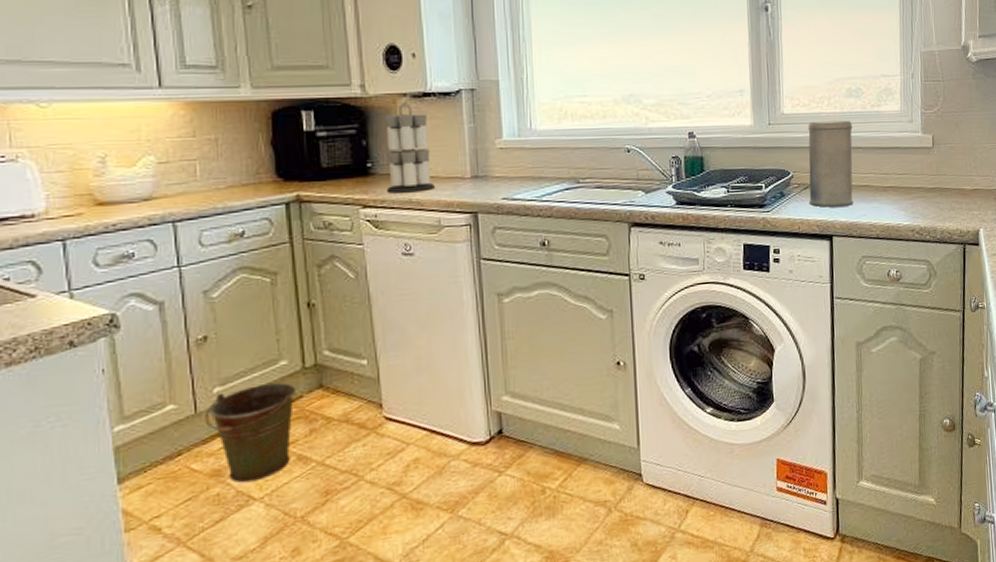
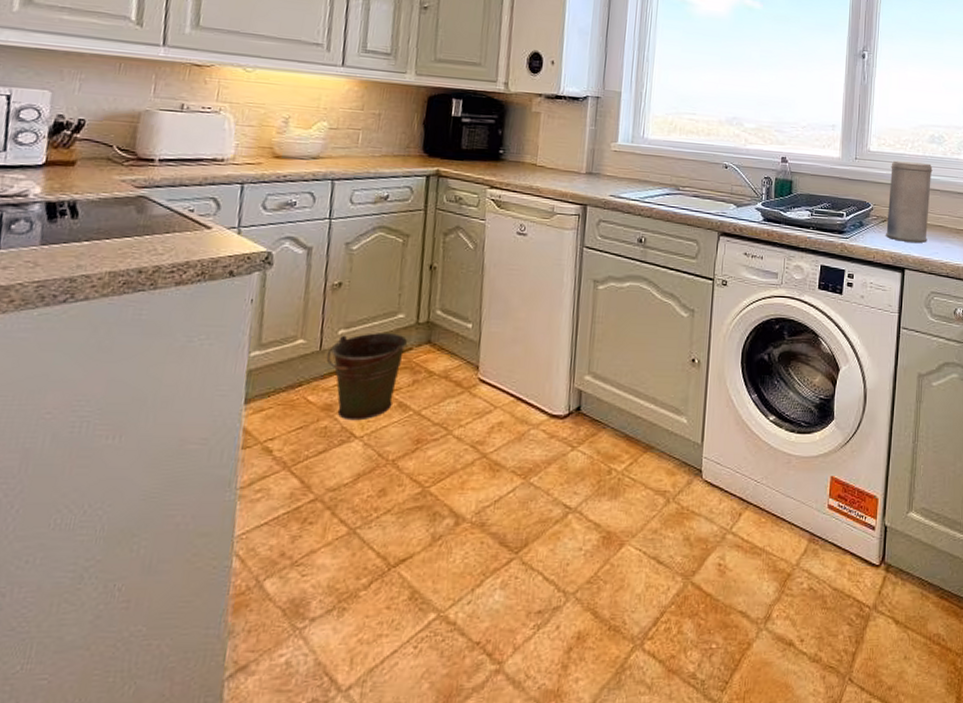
spice rack: present [385,102,435,195] -> none [513,101,556,181]

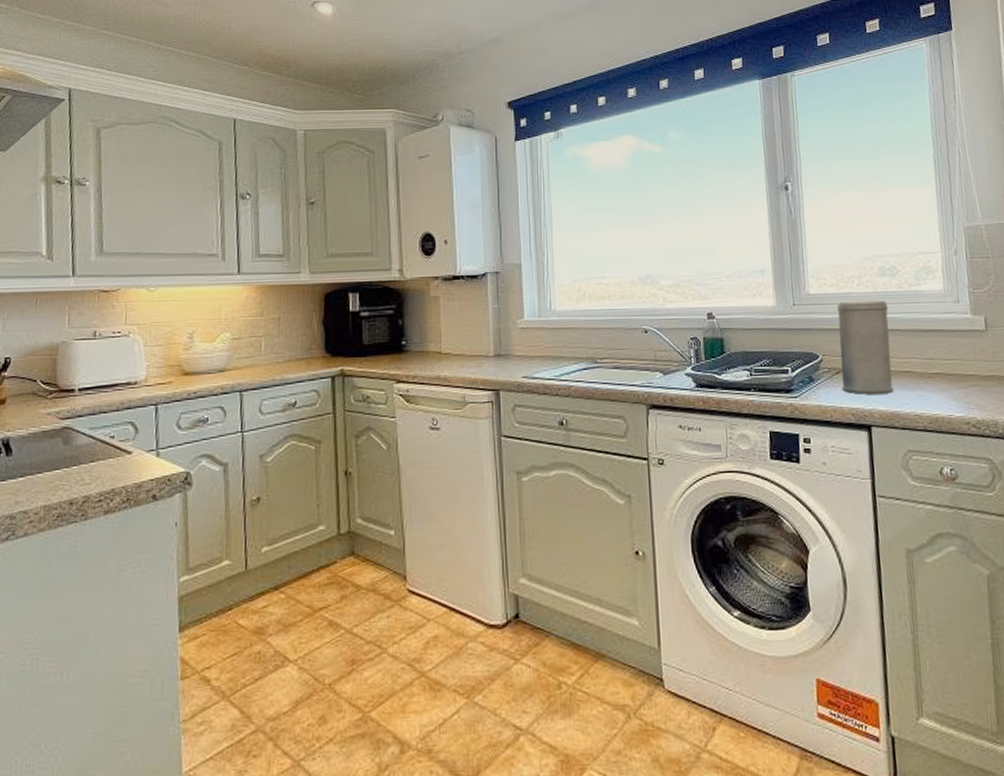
bucket: present [326,333,407,421] -> none [253,547,330,644]

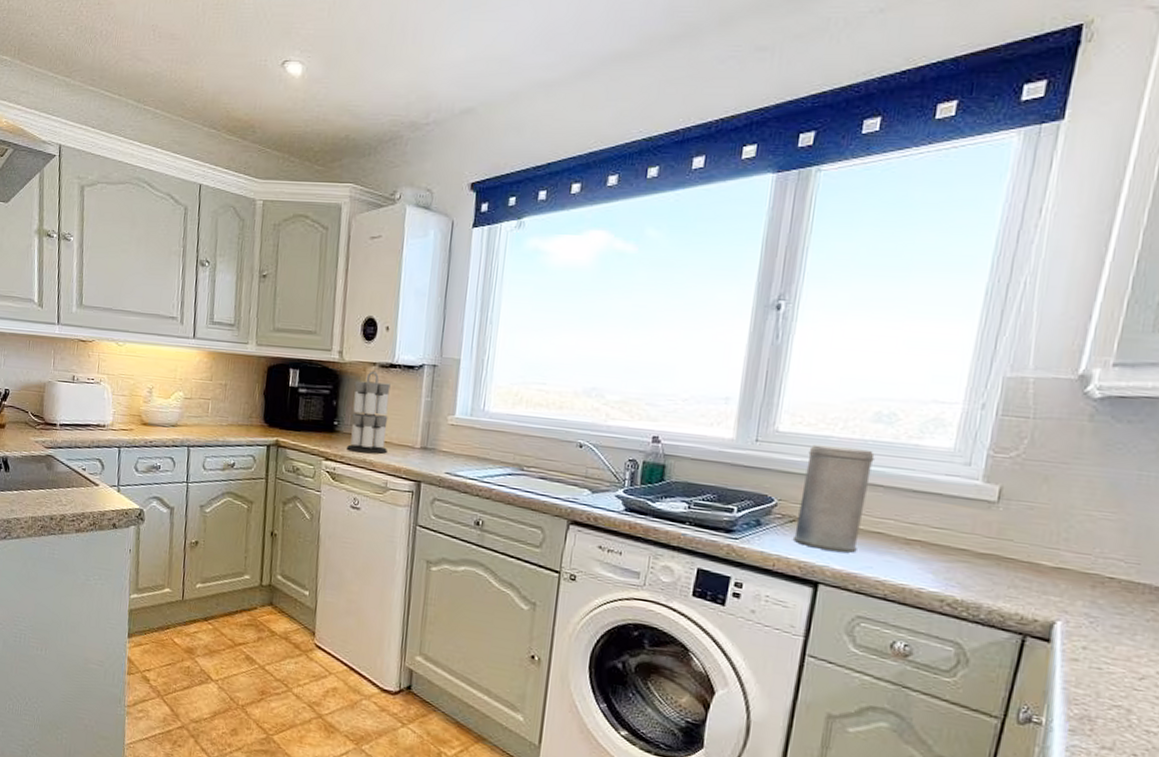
spice rack: none [419,285,461,371] -> present [347,371,391,455]

